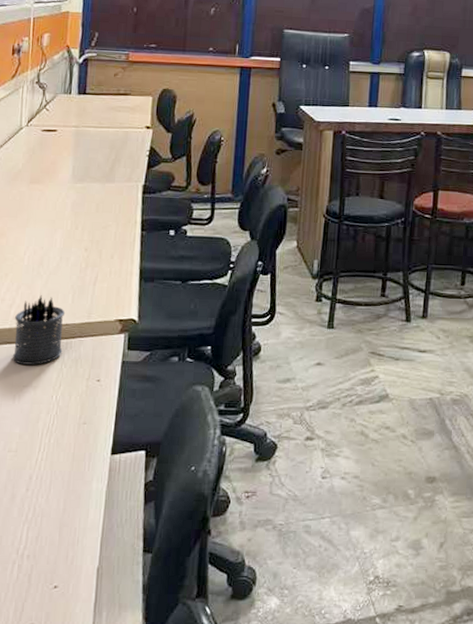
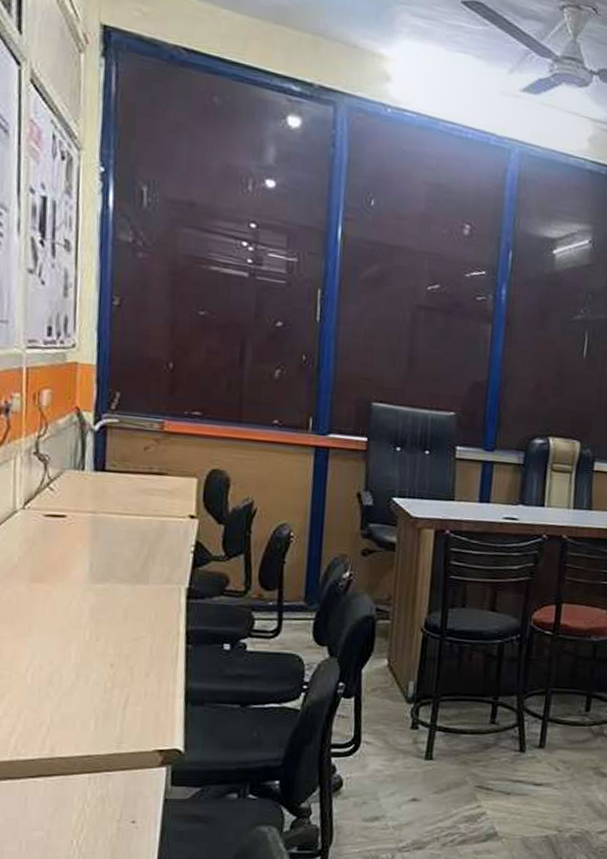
pen holder: present [12,294,66,365] -> none [15,720,86,804]

